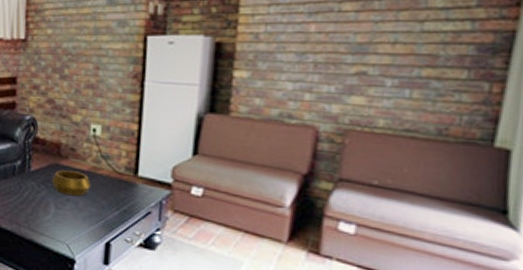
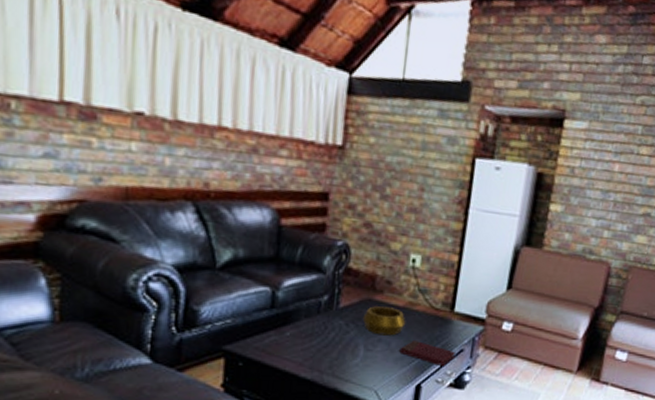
book: none [87,201,144,227] -> present [399,340,456,366]

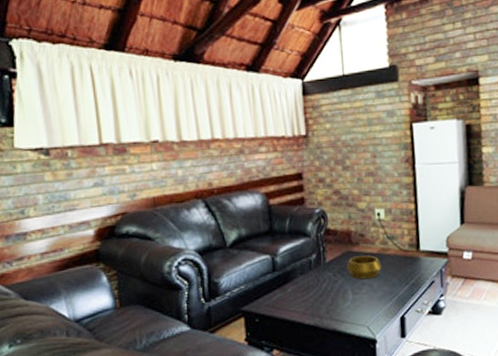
book: present [399,340,456,366] -> none [381,279,429,298]

